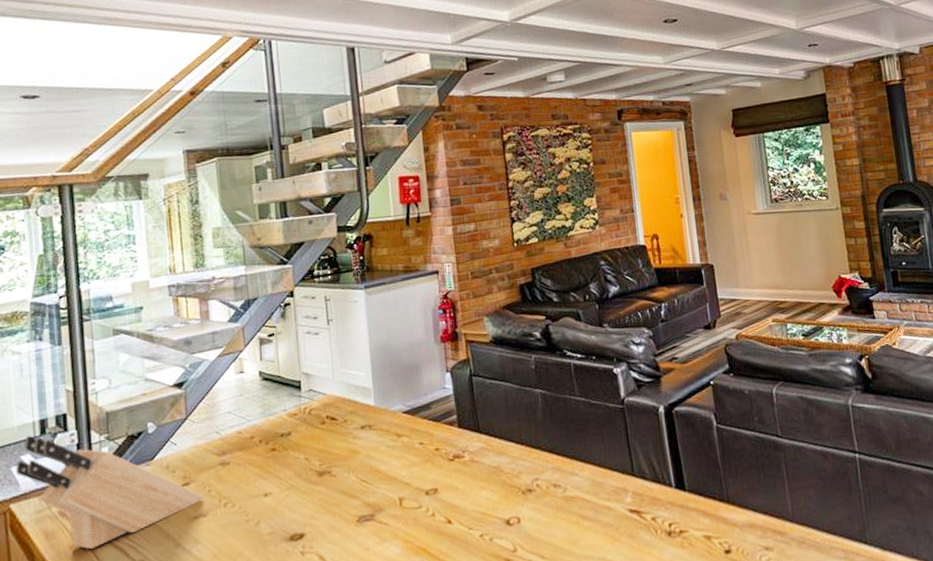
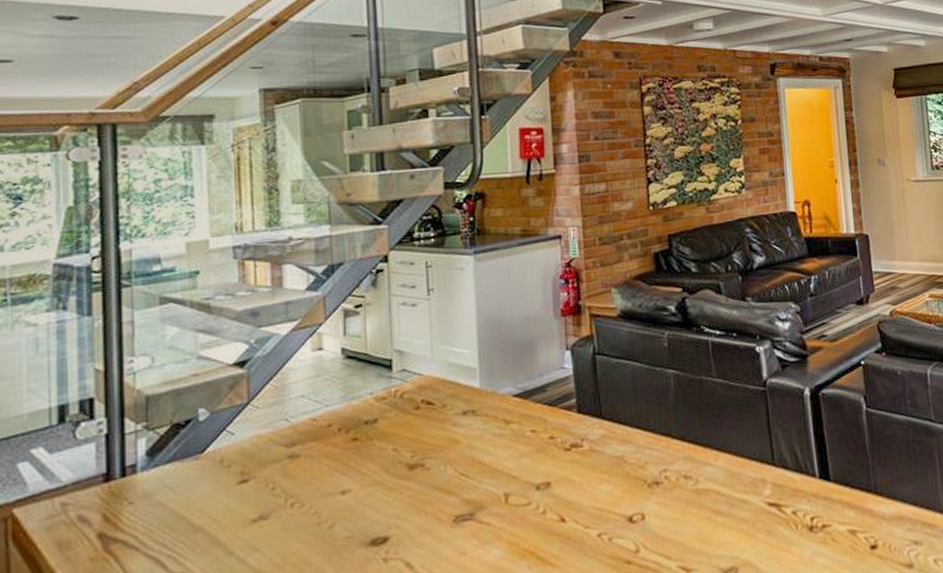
knife block: present [16,435,202,550] -> none [23,424,264,562]

